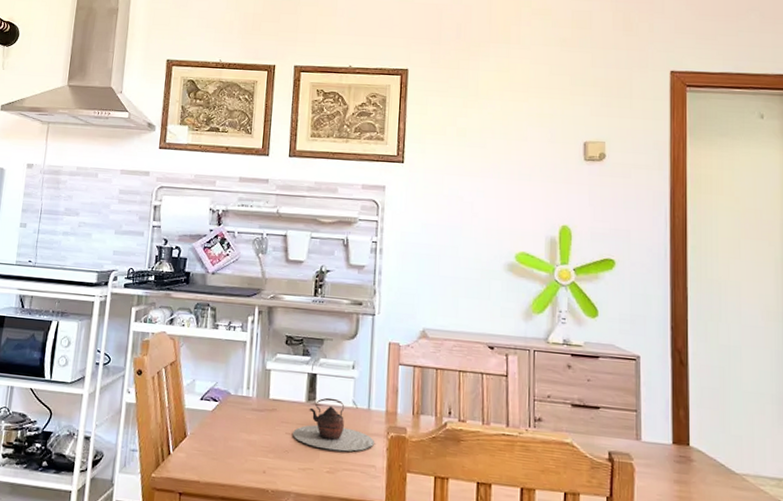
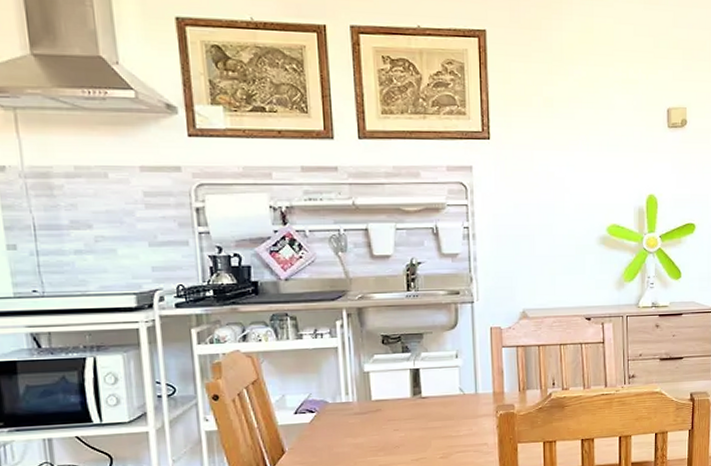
teapot: present [293,397,374,452] -> none [401,389,484,438]

